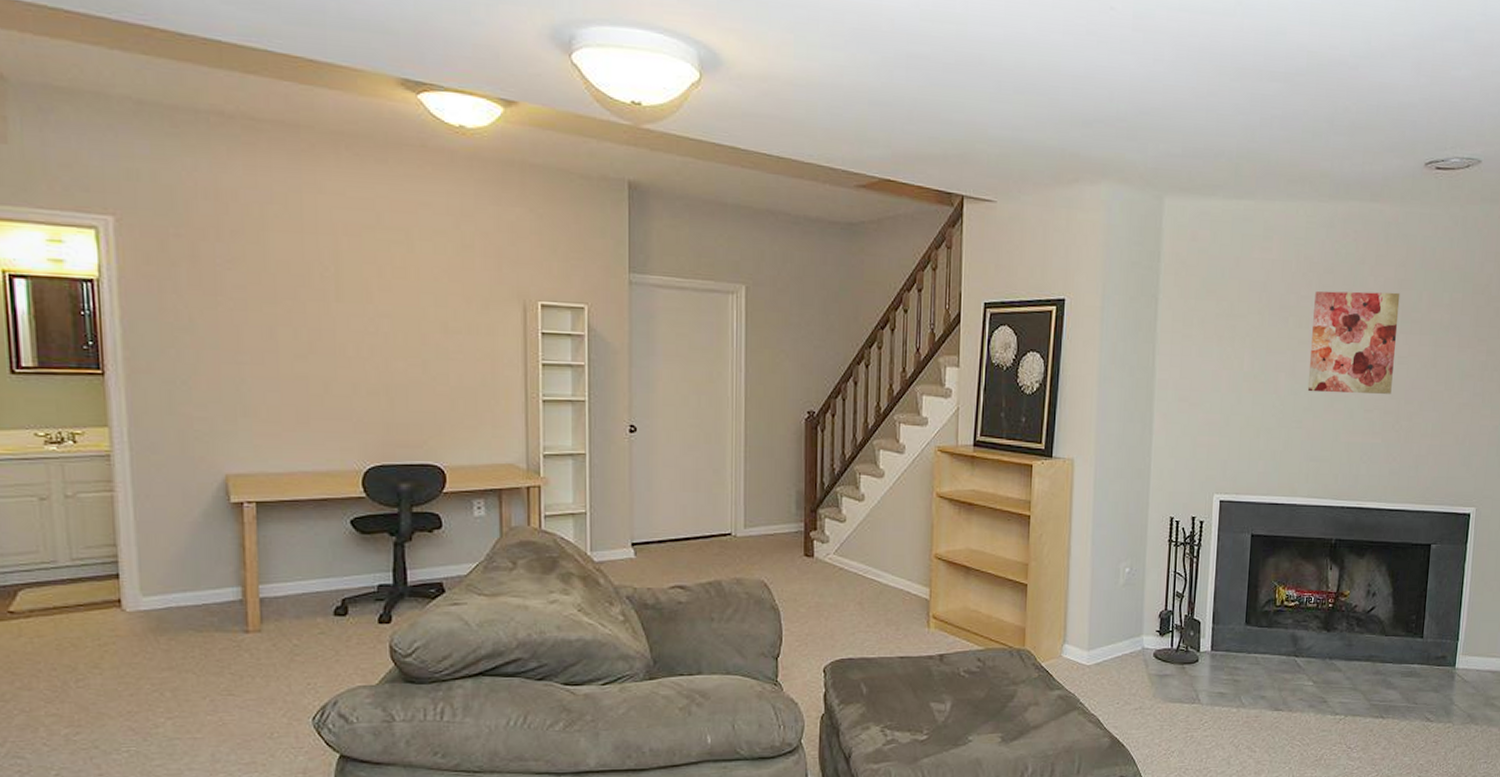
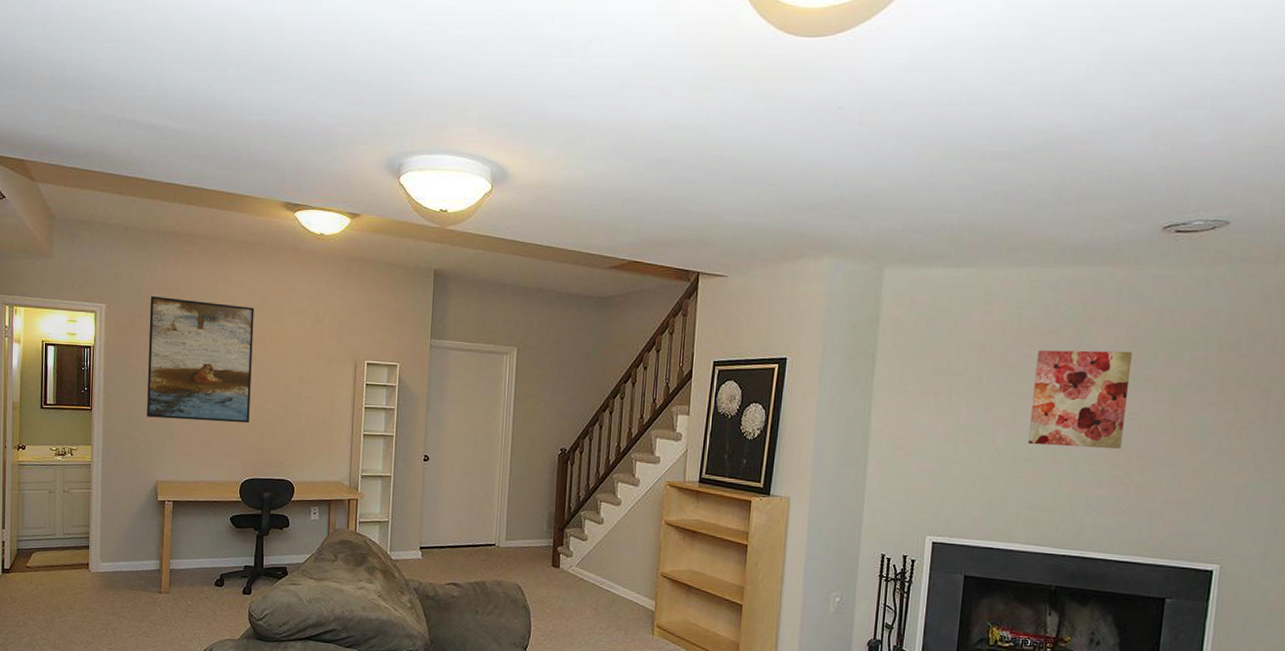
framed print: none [191,205,370,389] -> present [147,295,254,424]

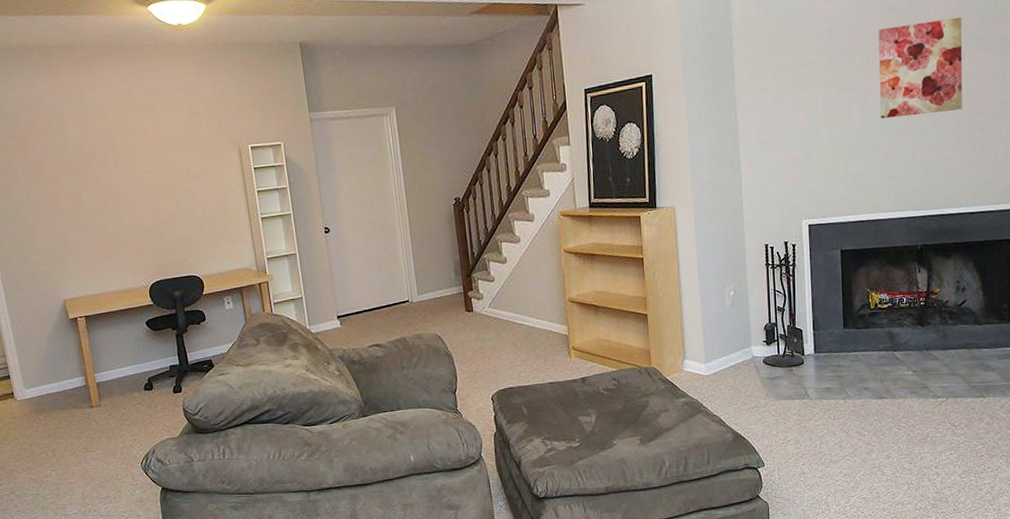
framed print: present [147,295,254,424] -> none [16,110,145,238]

